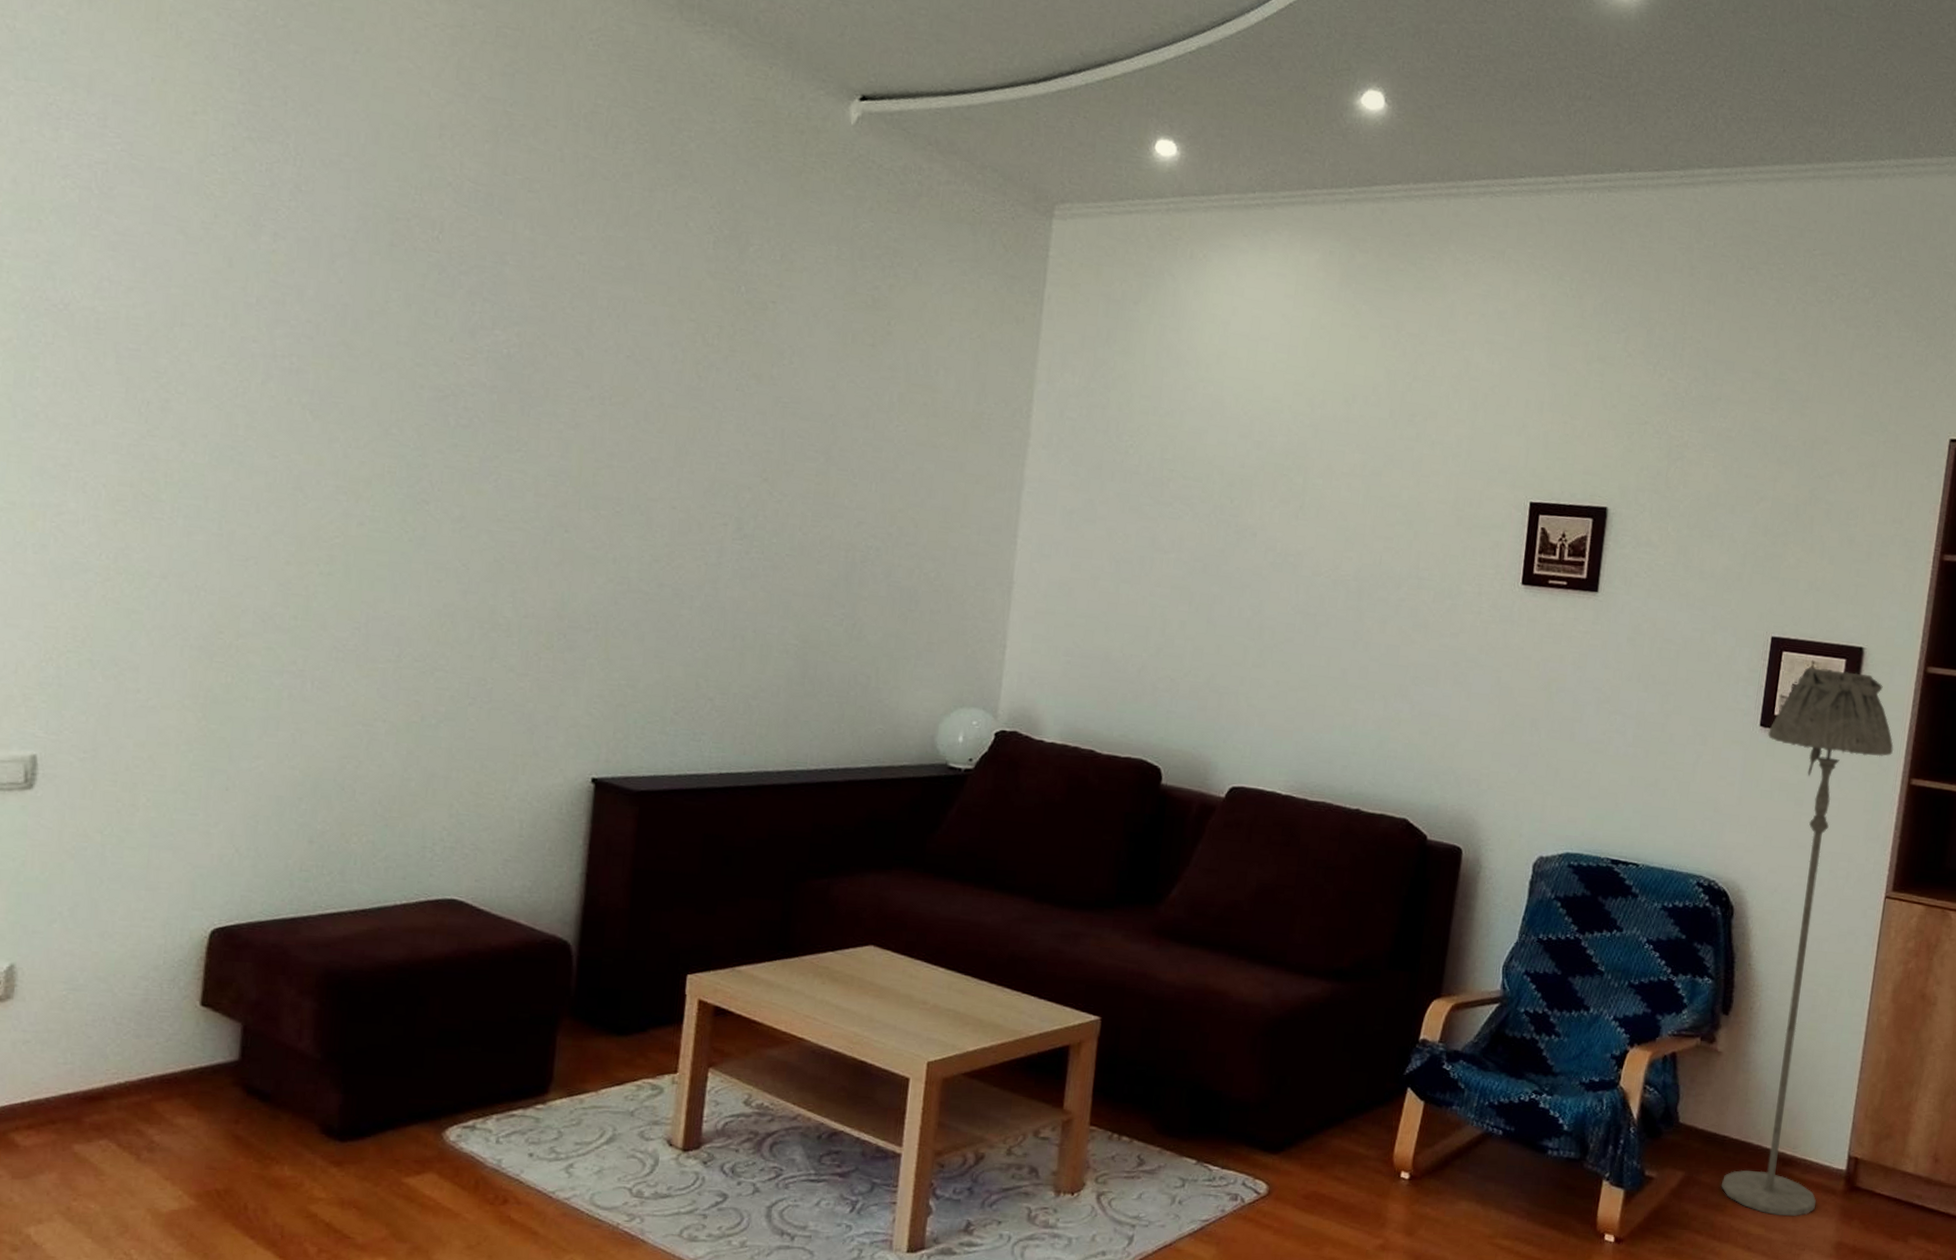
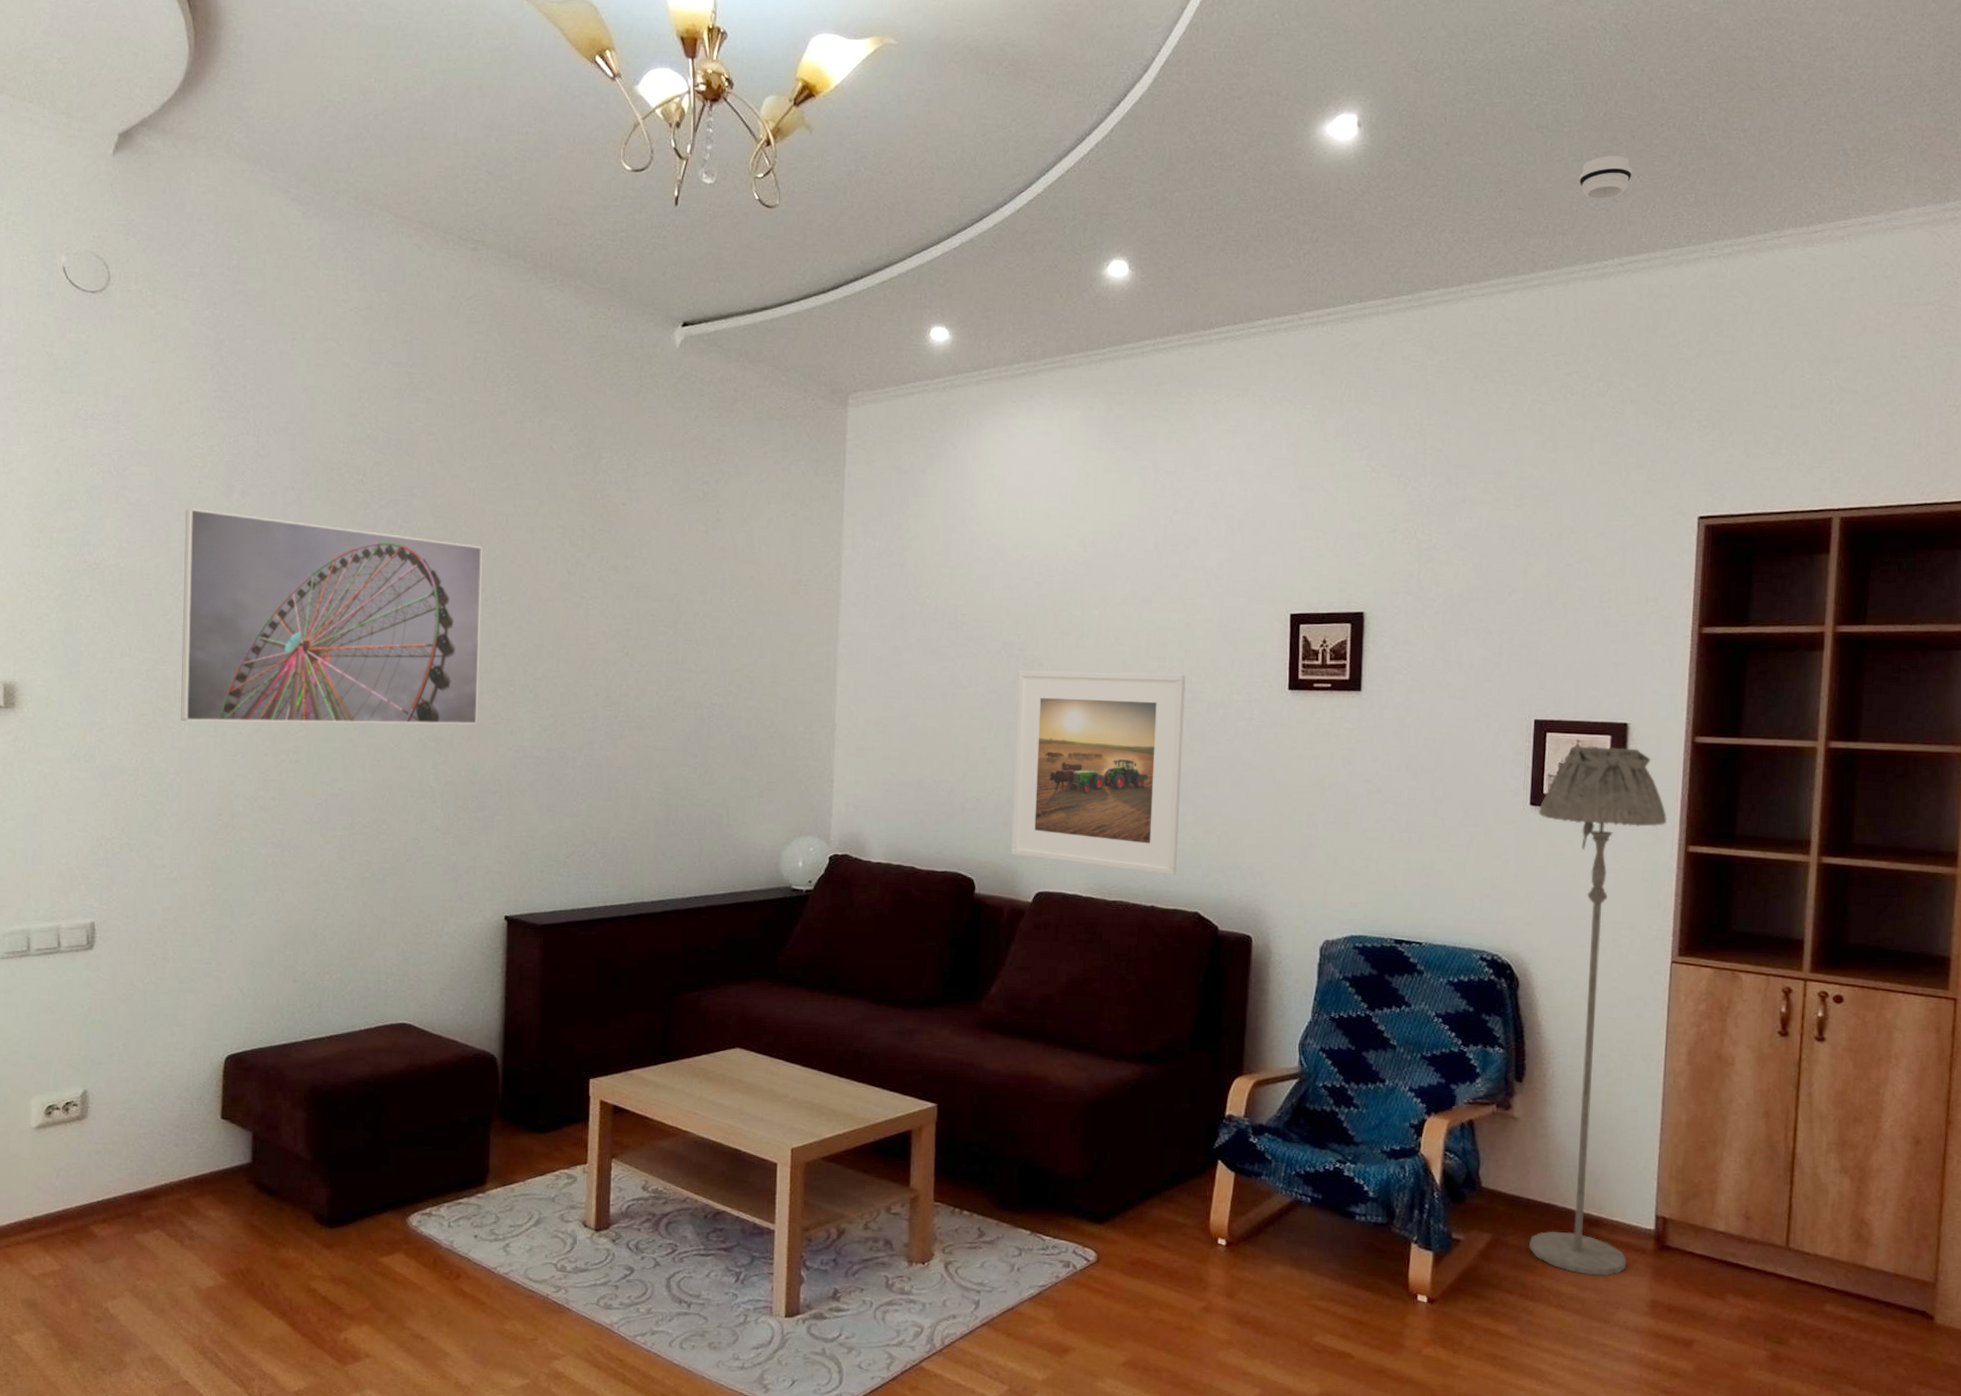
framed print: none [172,246,591,548] -> present [181,507,482,725]
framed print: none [1205,538,1413,778] -> present [1011,670,1186,876]
smoke detector: none [1863,49,1916,96] -> present [1579,155,1632,200]

